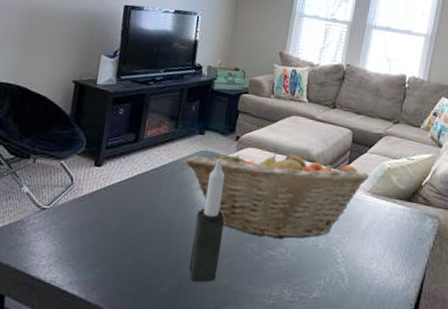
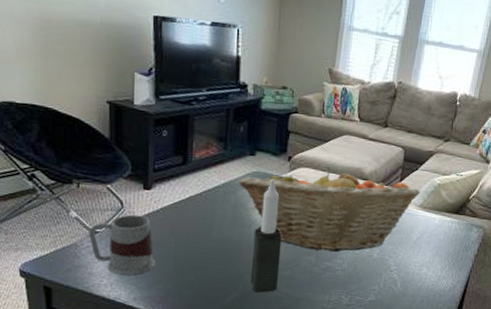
mug: none [36,191,97,257] -> present [89,214,156,275]

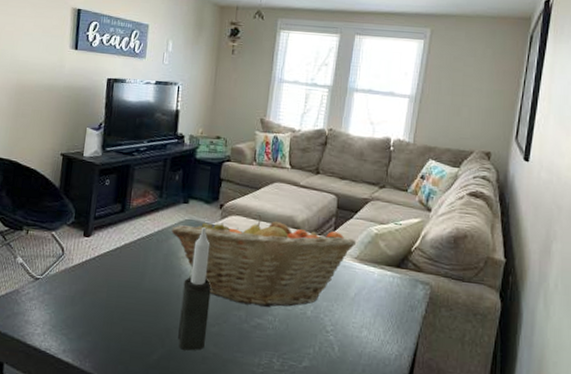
mug: present [89,214,156,275] -> none [30,261,88,325]

